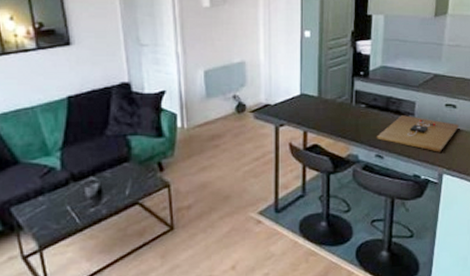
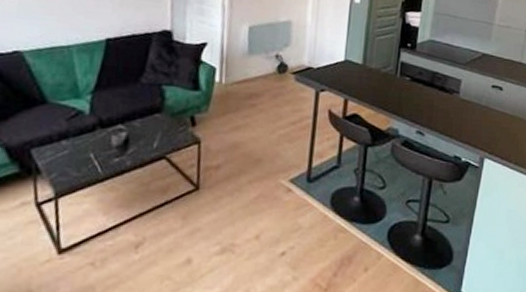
cutting board: present [376,115,459,152] -> none [418,92,504,135]

